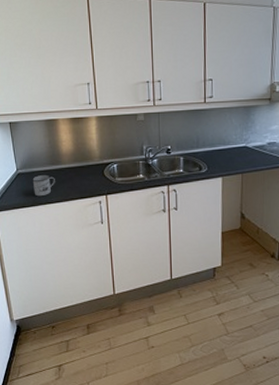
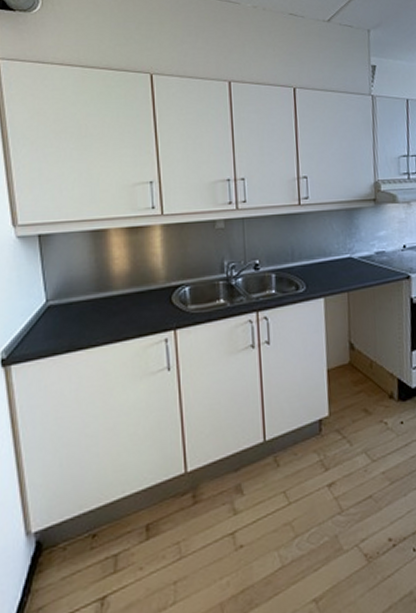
mug: present [32,174,55,197] -> none [69,305,103,338]

